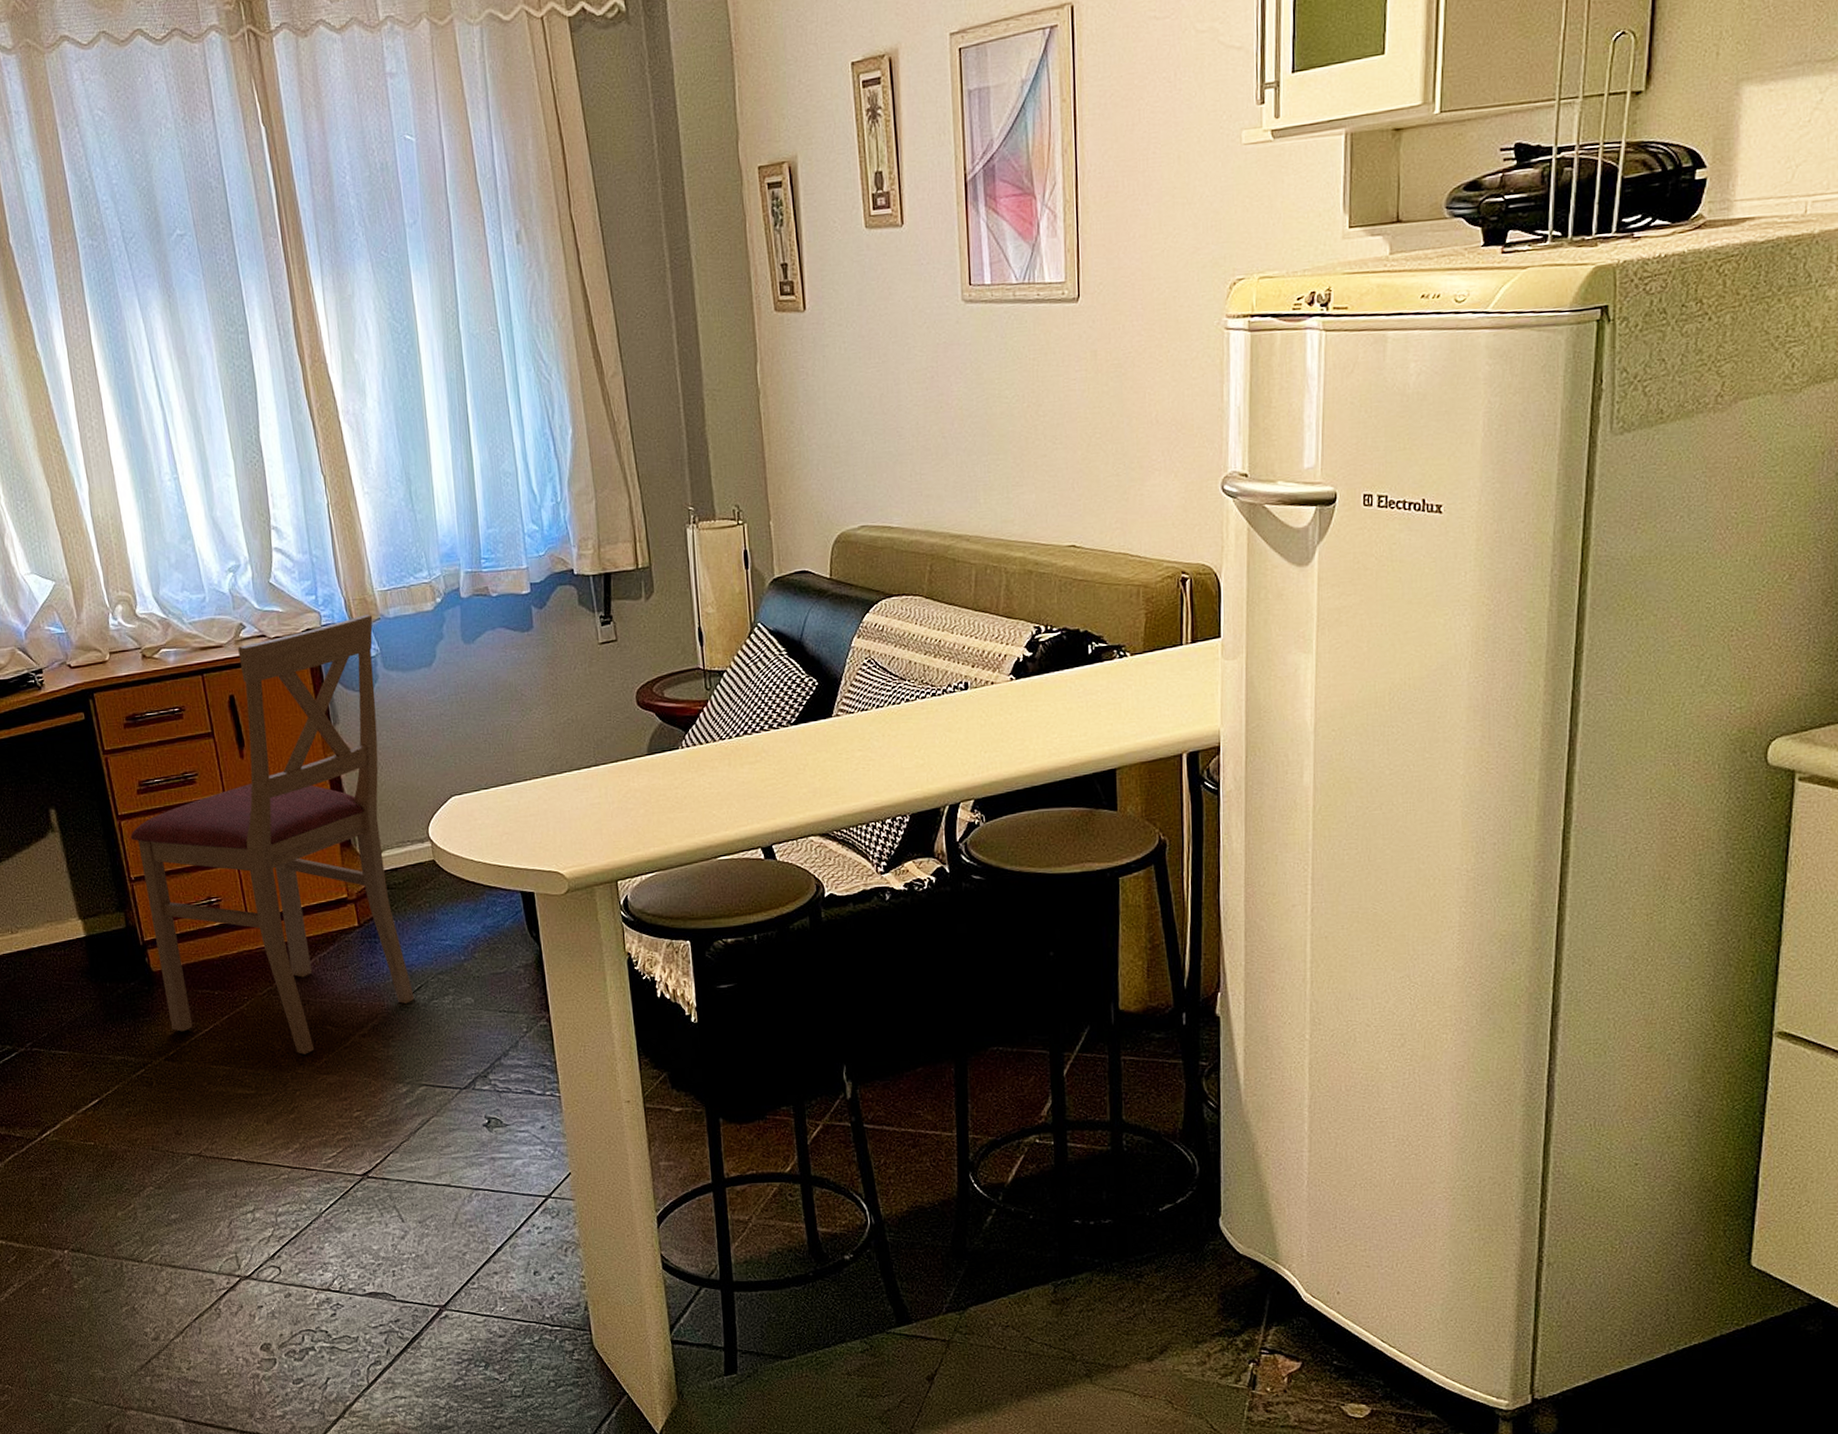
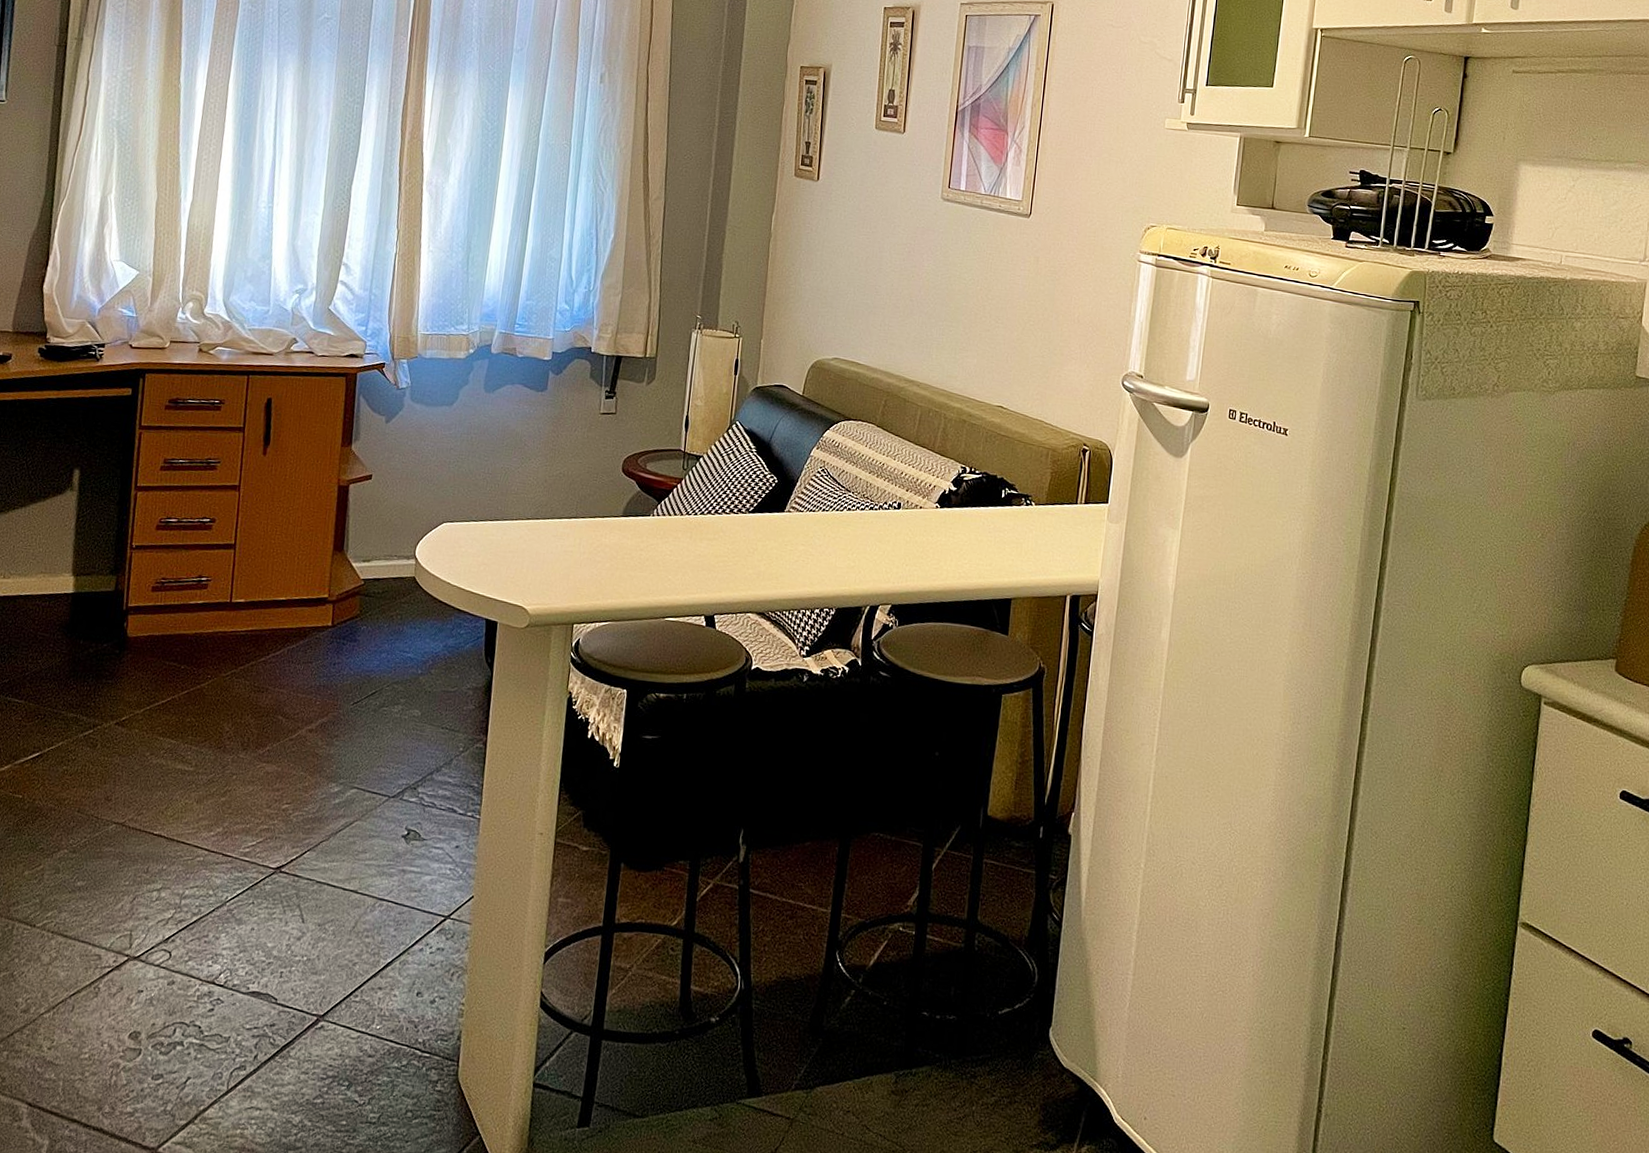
chair: present [130,614,415,1054] -> none [130,351,411,740]

